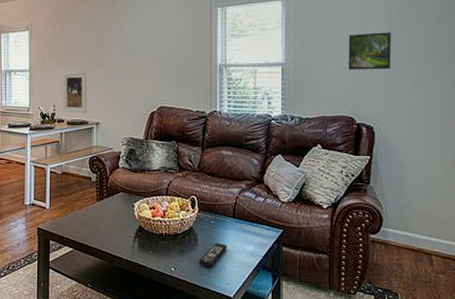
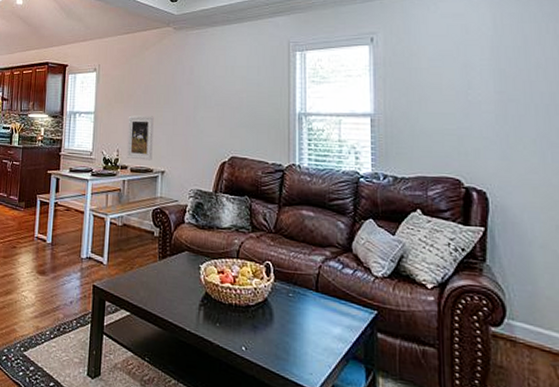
remote control: present [198,242,228,267] -> none [274,320,310,351]
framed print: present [348,32,391,70] -> none [449,82,504,126]

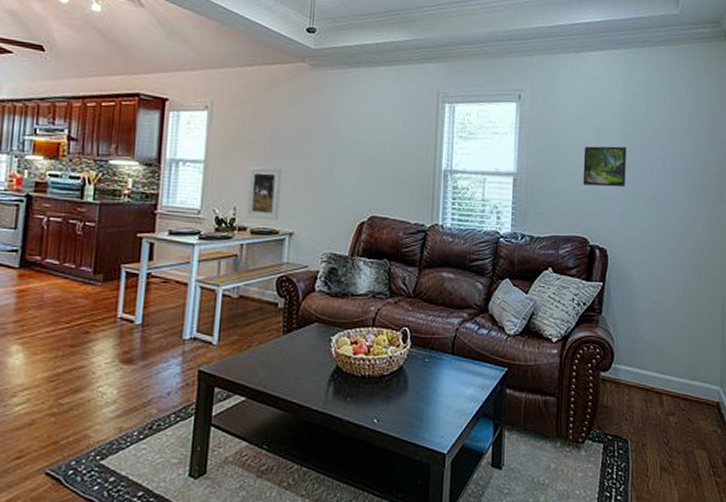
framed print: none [449,82,504,126] -> present [582,146,626,188]

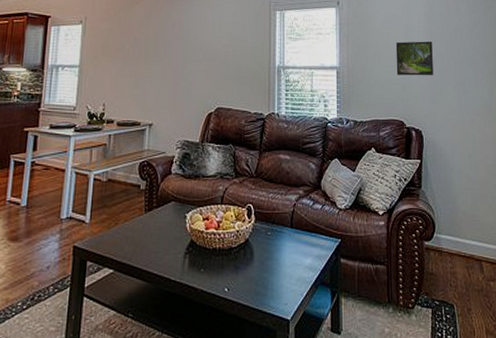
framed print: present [245,166,282,221] -> none [113,69,143,114]

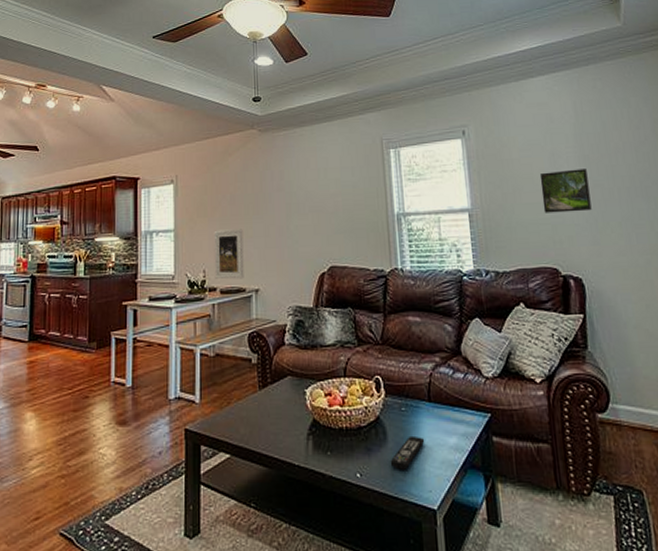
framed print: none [113,69,143,114] -> present [214,229,244,279]
remote control: none [254,256,285,286] -> present [390,435,425,470]

